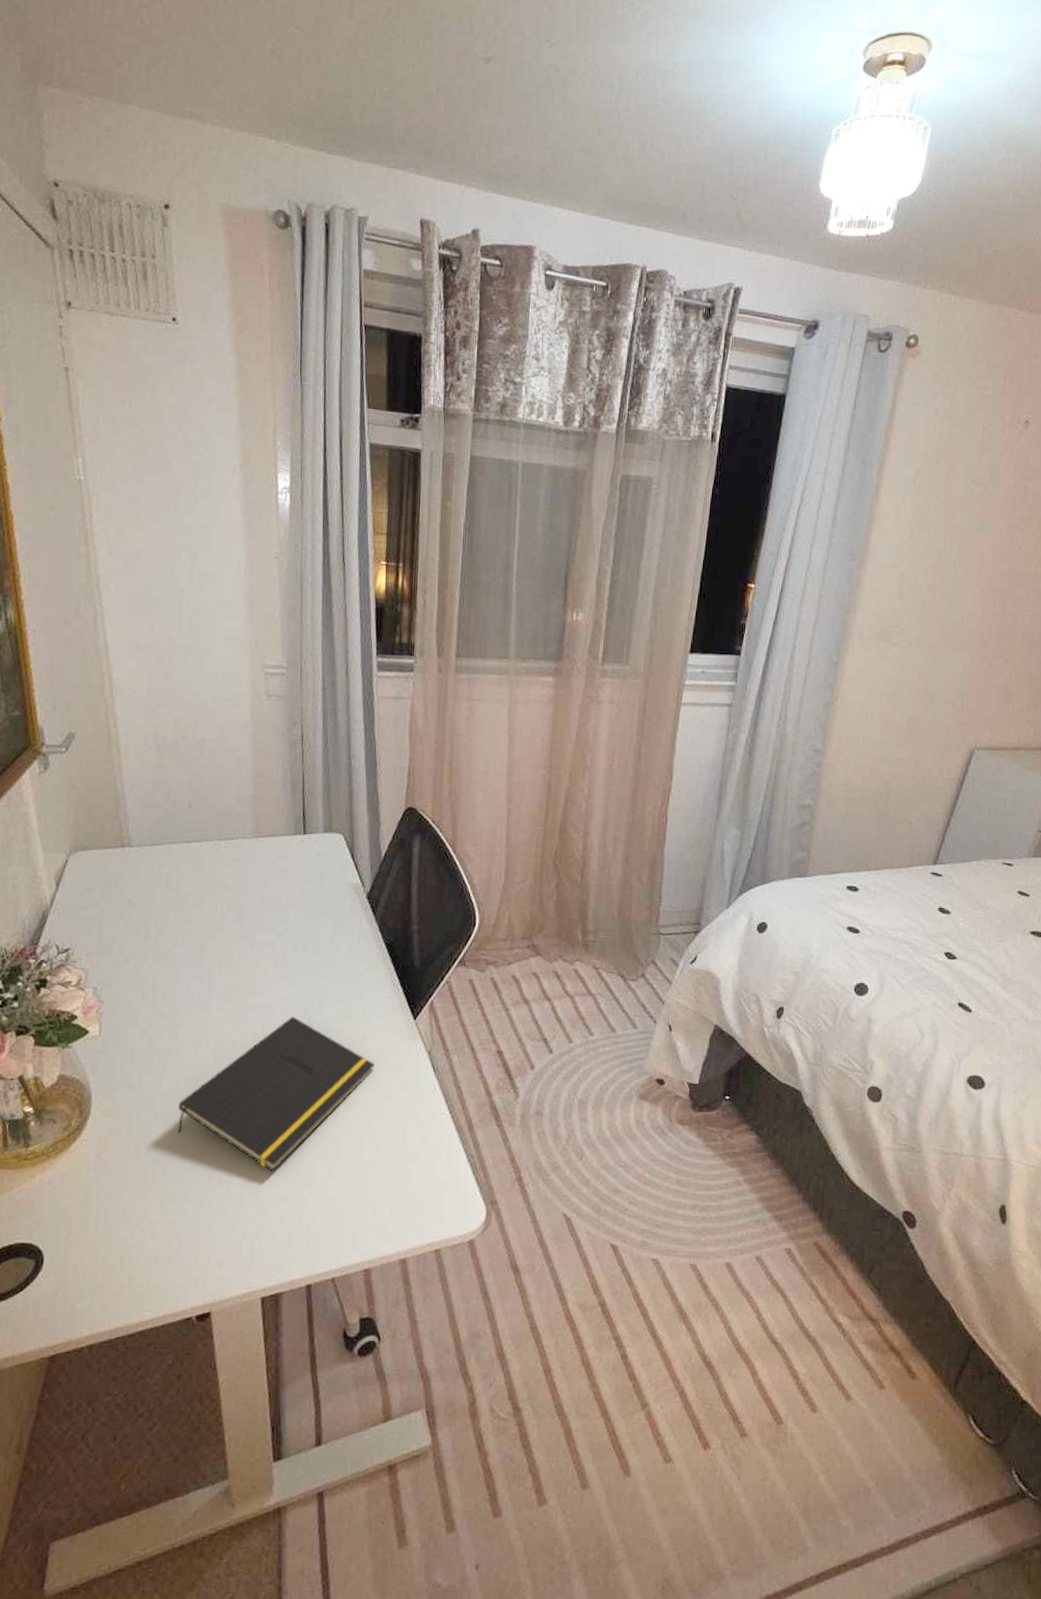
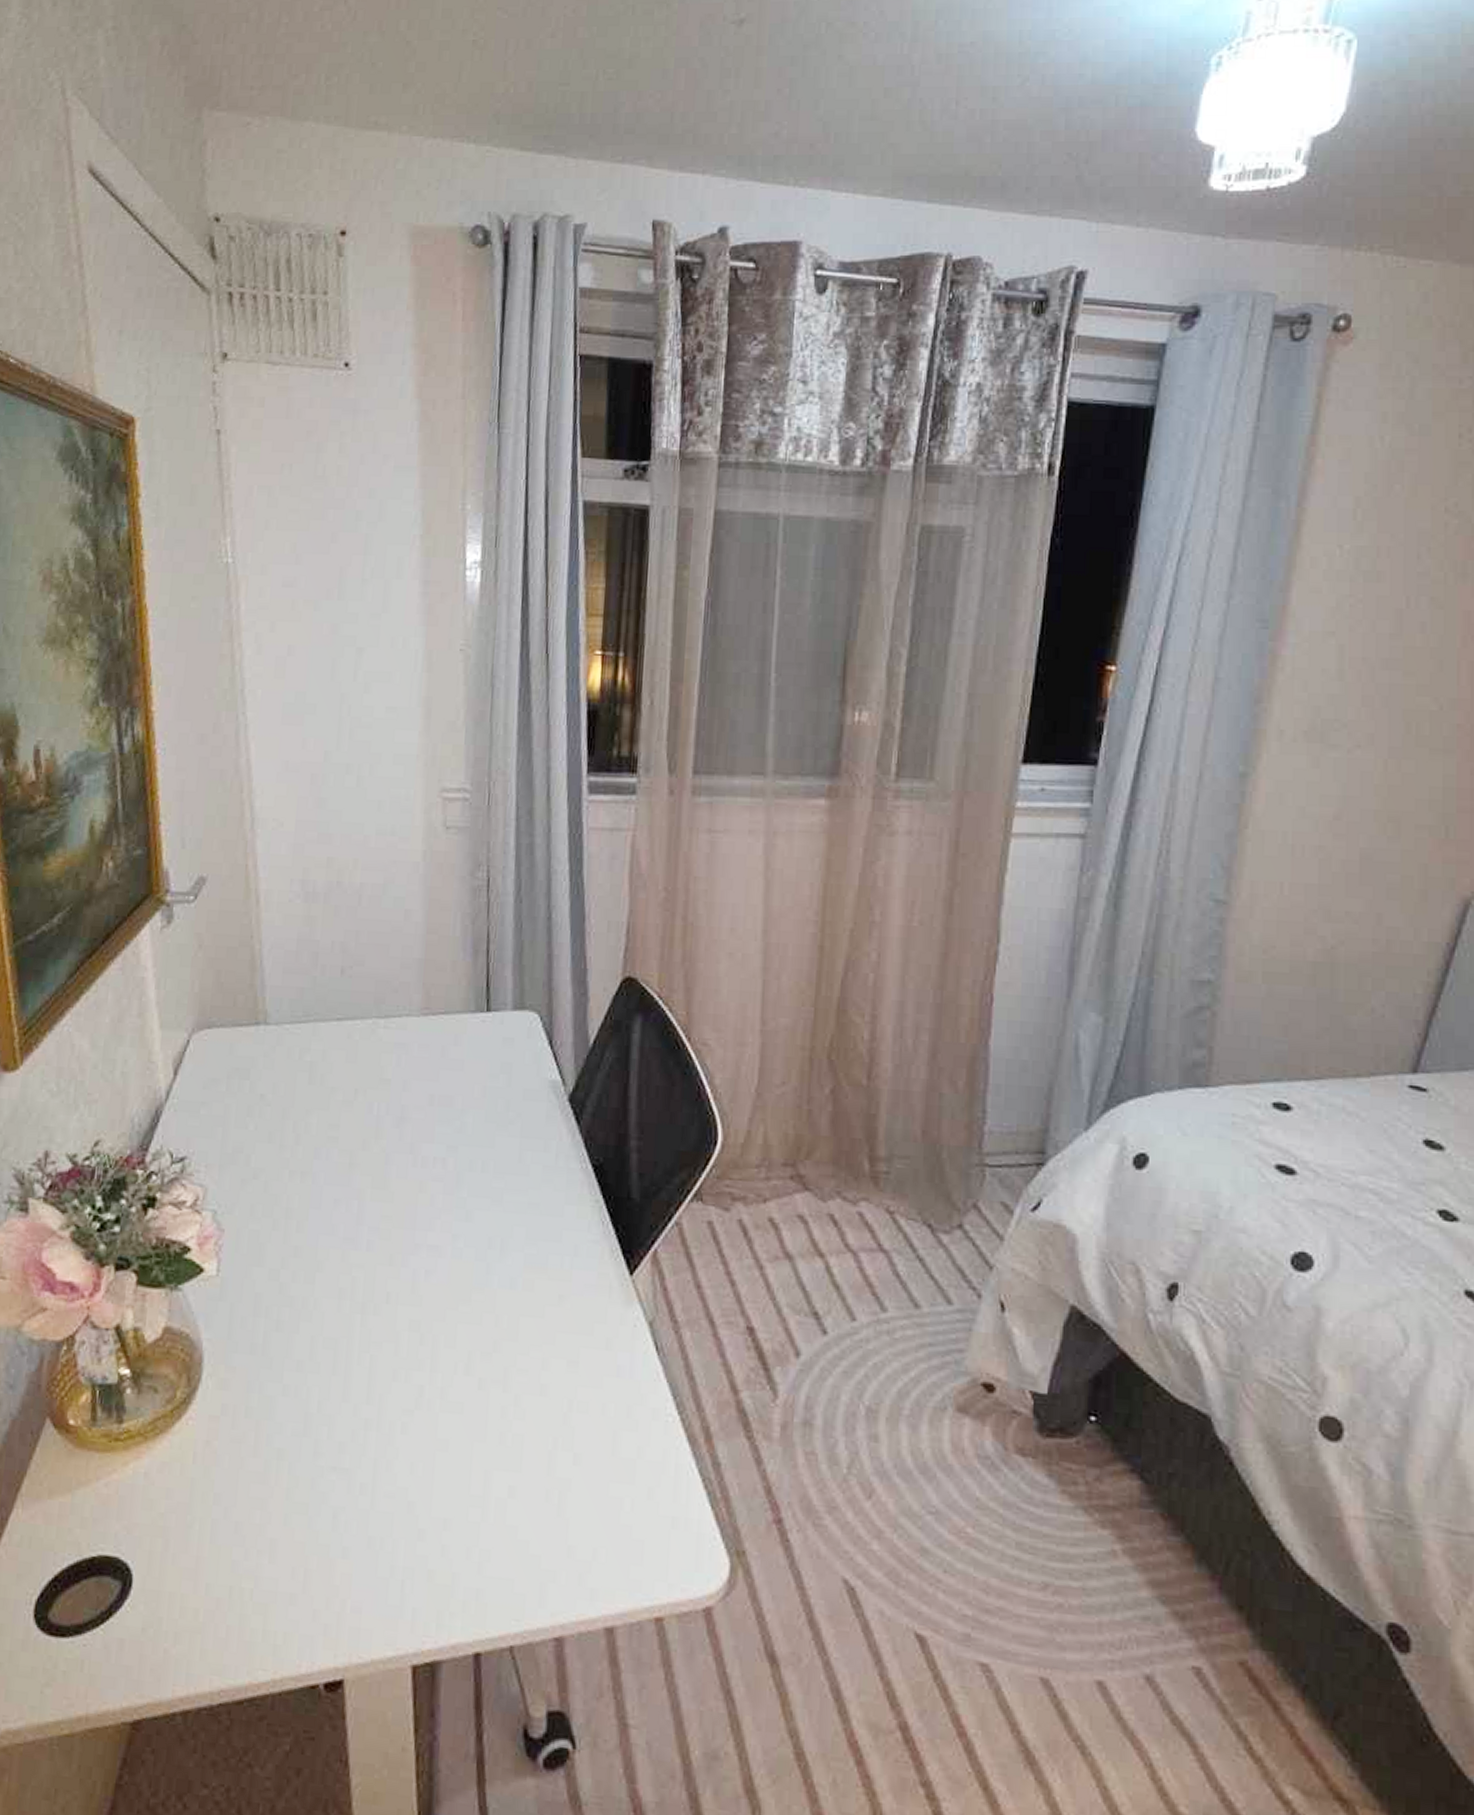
notepad: present [178,1016,376,1172] -> none [310,1262,576,1482]

